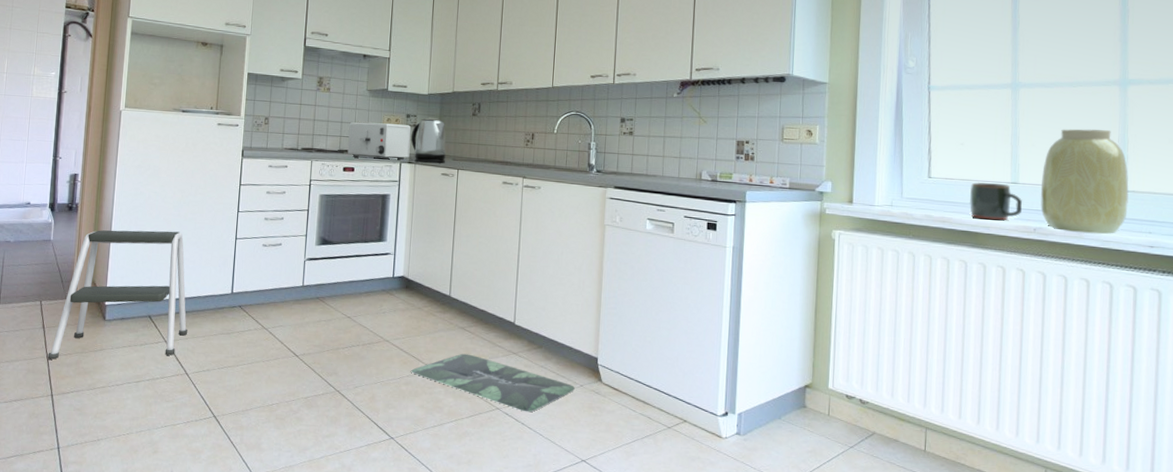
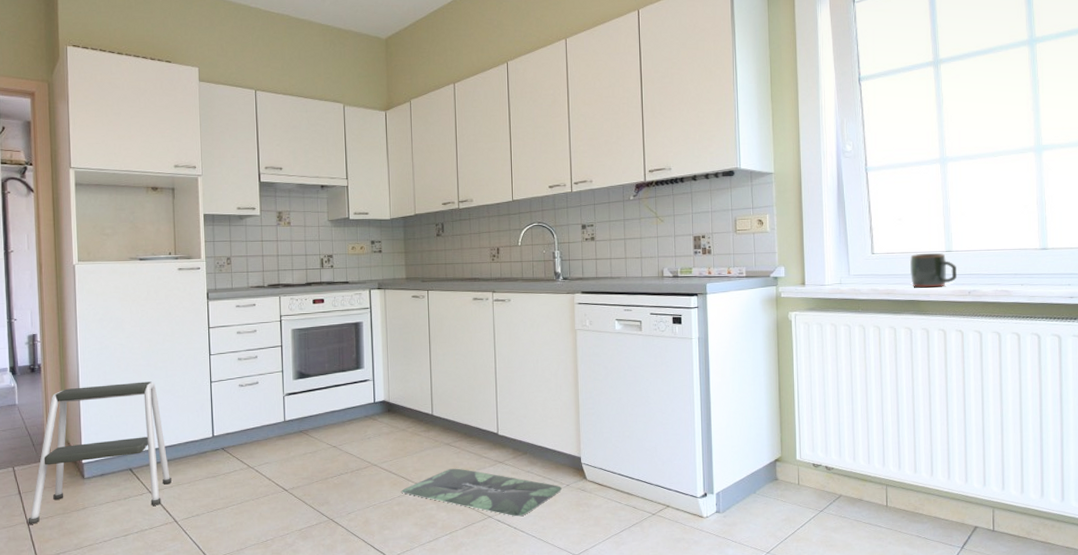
toaster: present [347,122,411,161] -> none [314,251,378,289]
kettle: present [411,117,446,164] -> none [377,242,415,288]
vase: present [1040,129,1129,235] -> none [972,193,1049,292]

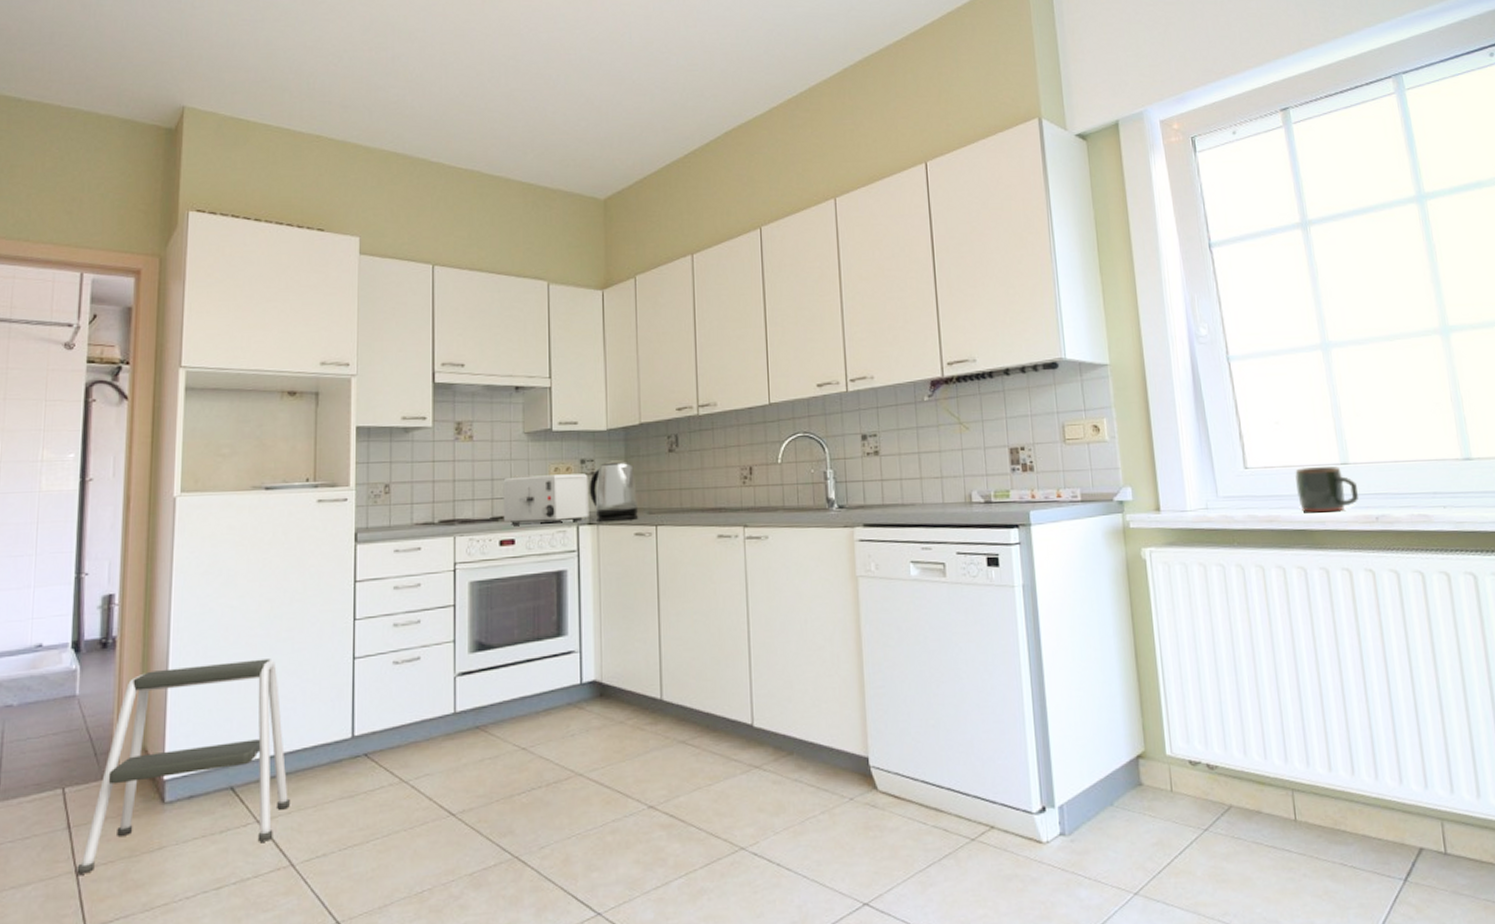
toaster: none [314,251,378,289] -> present [503,473,589,525]
kettle: none [377,242,415,288] -> present [589,460,639,523]
doormat: present [402,468,562,517] -> none [617,777,843,848]

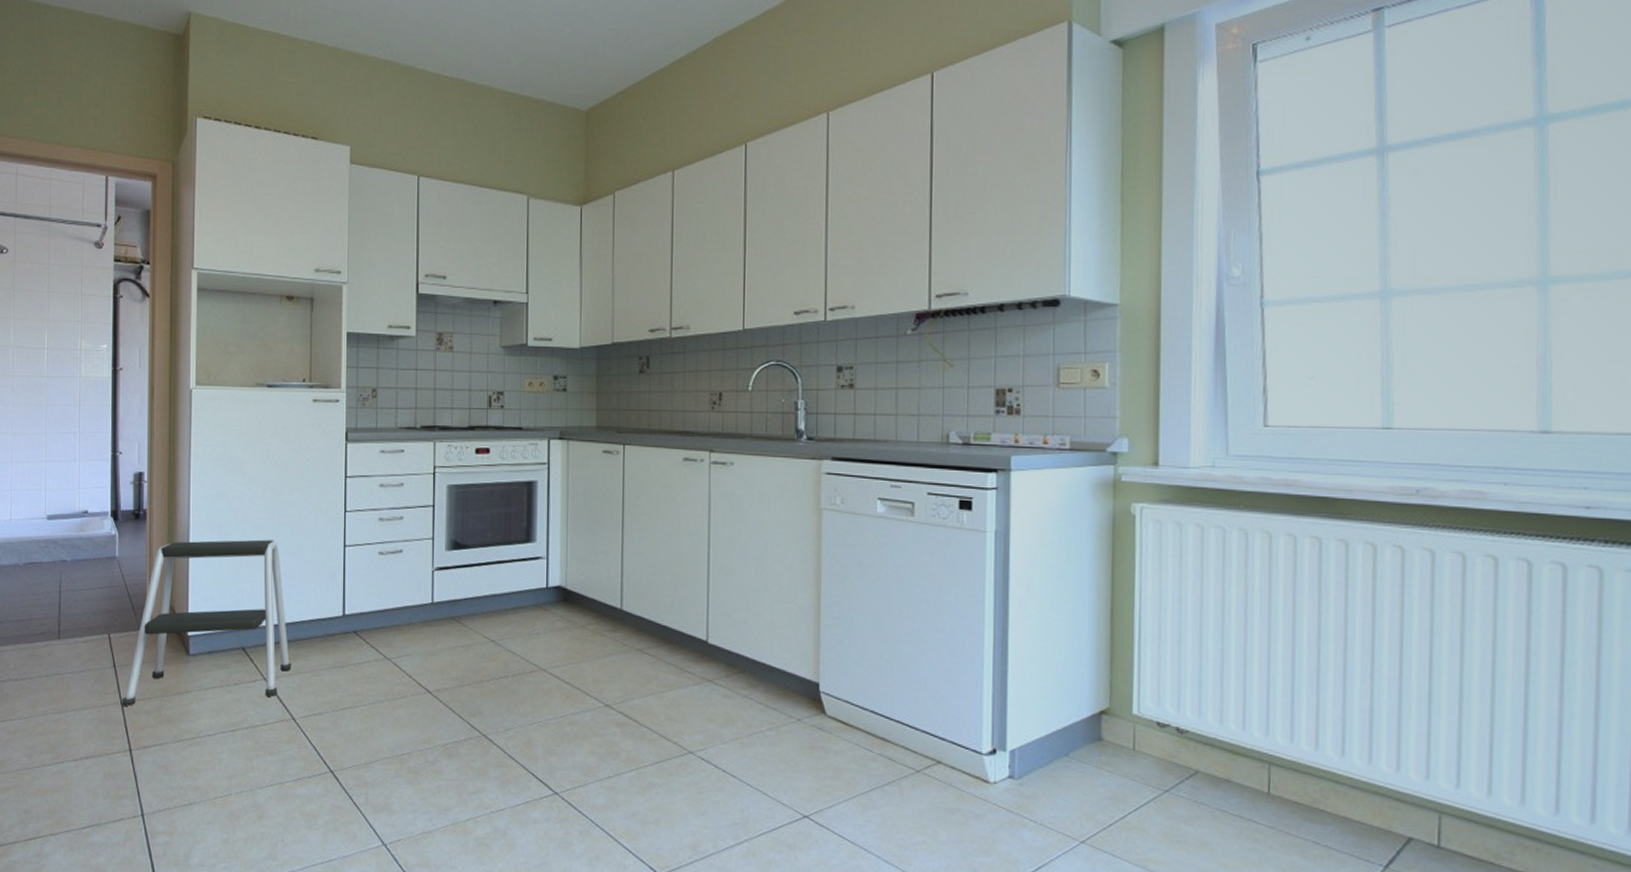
toaster: present [503,473,589,525] -> none [479,389,561,437]
kettle: present [589,460,639,523] -> none [560,378,608,439]
mug: present [1295,466,1359,513] -> none [1324,430,1400,480]

